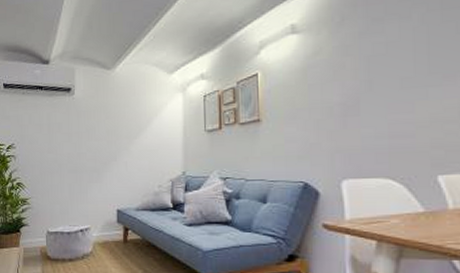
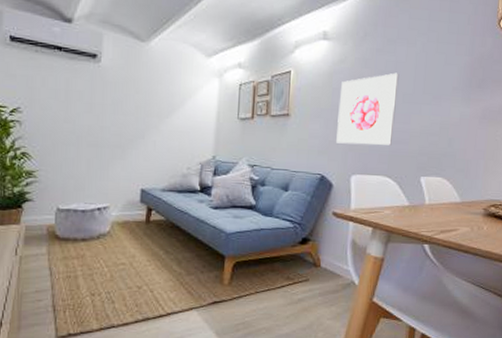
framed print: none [317,55,393,145] -> present [336,72,399,145]

